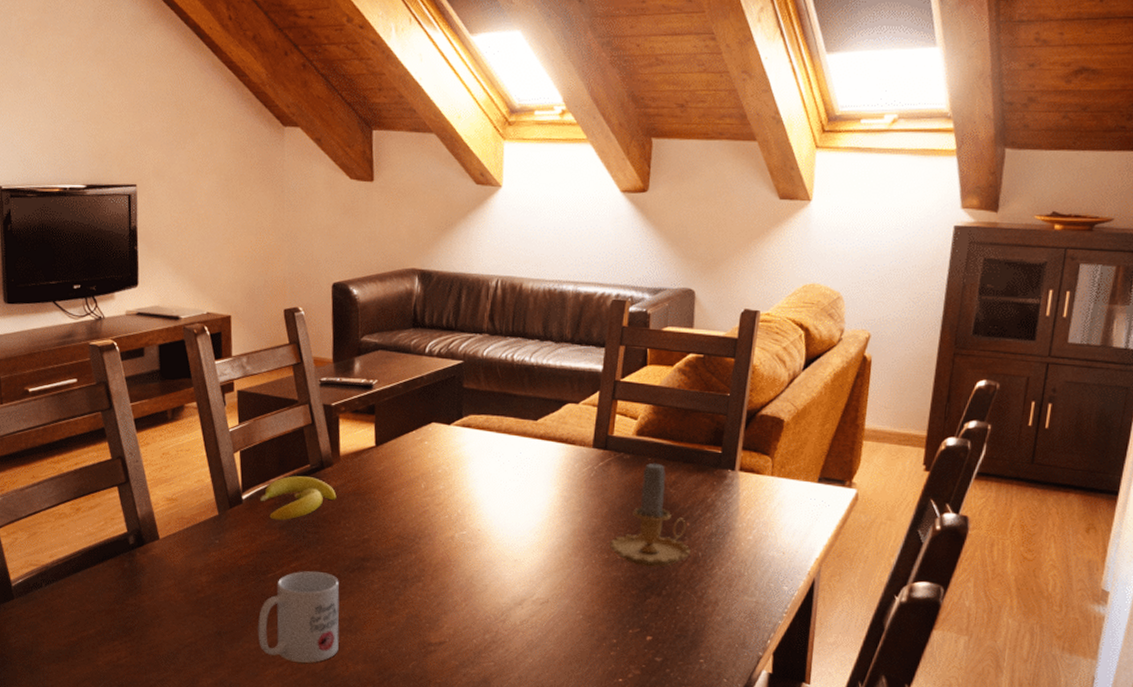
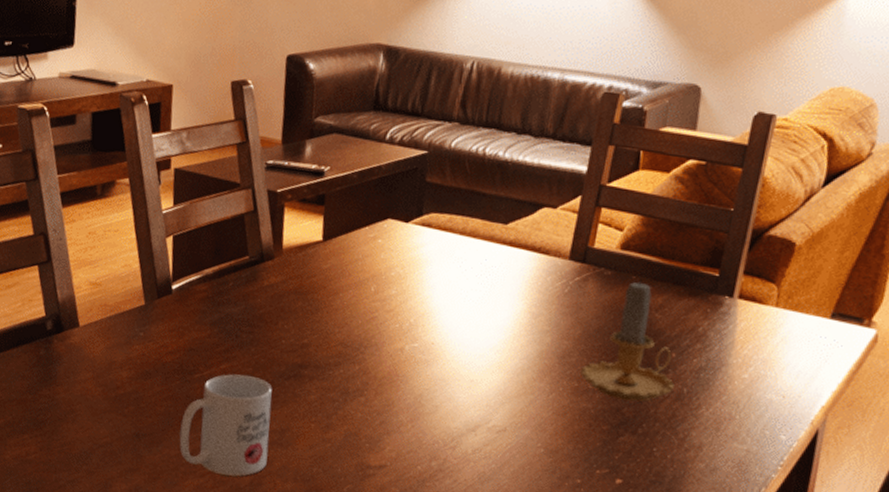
banana: present [260,476,337,521] -> none [191,267,276,316]

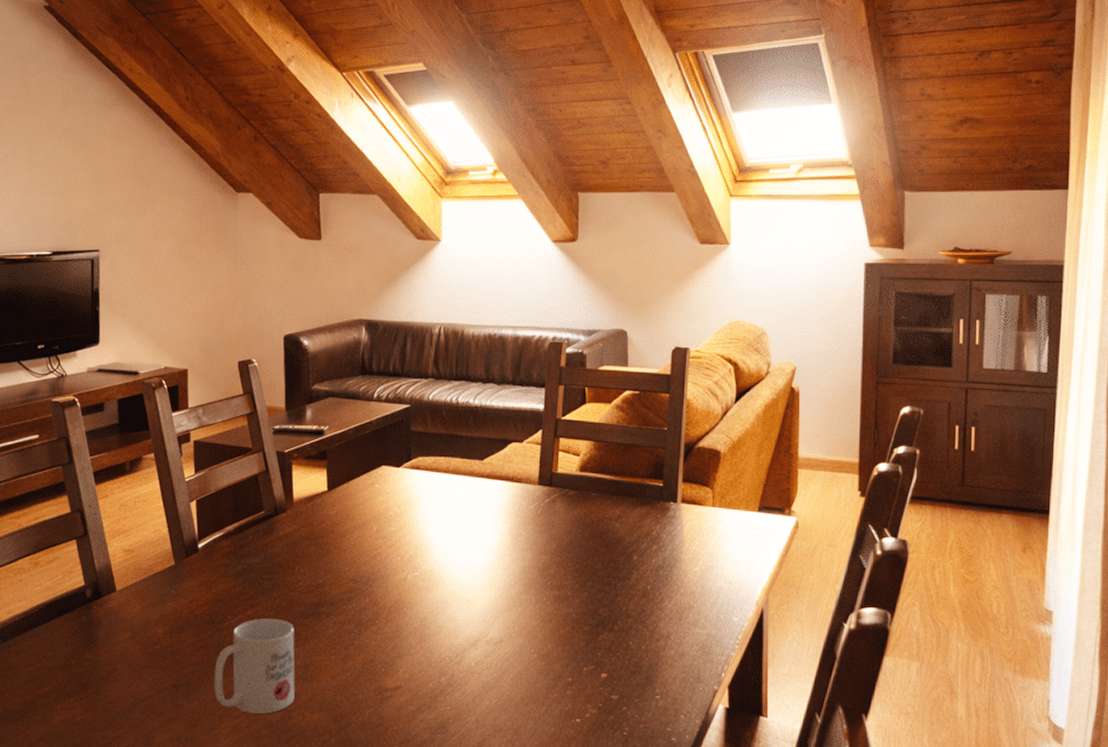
candle: present [579,277,675,402] -> none [559,494,639,603]

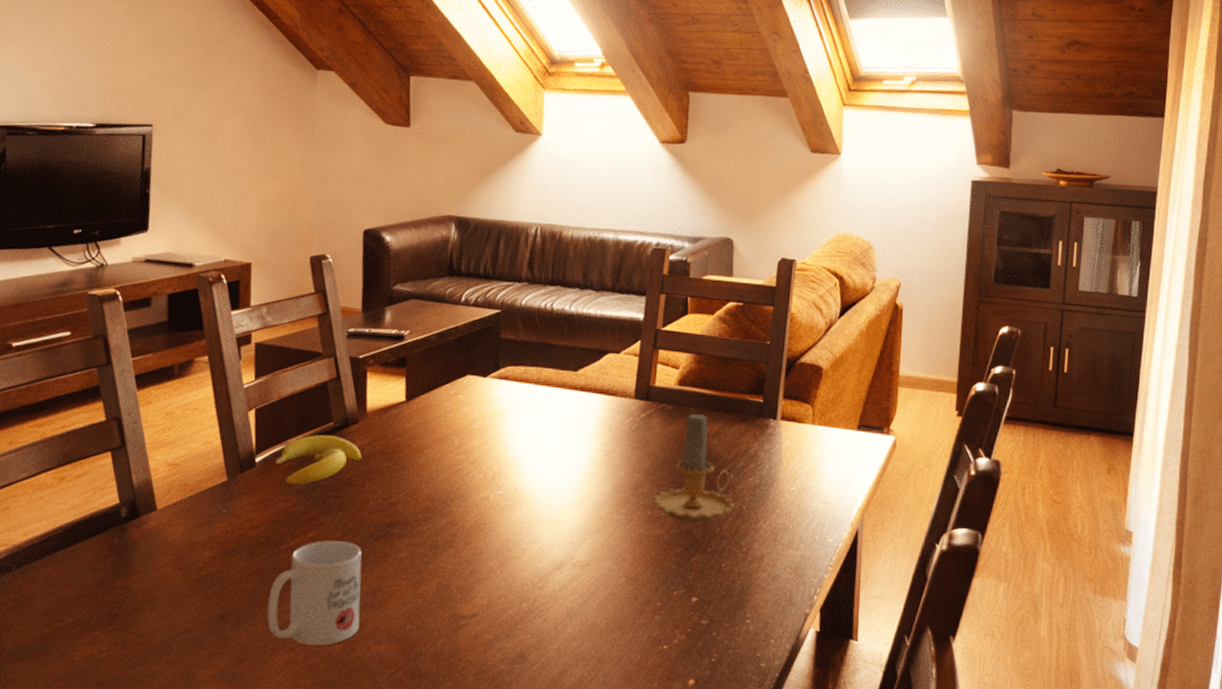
banana: none [216,523,291,568] -> present [276,435,362,485]
candle: none [559,494,639,603] -> present [651,409,735,524]

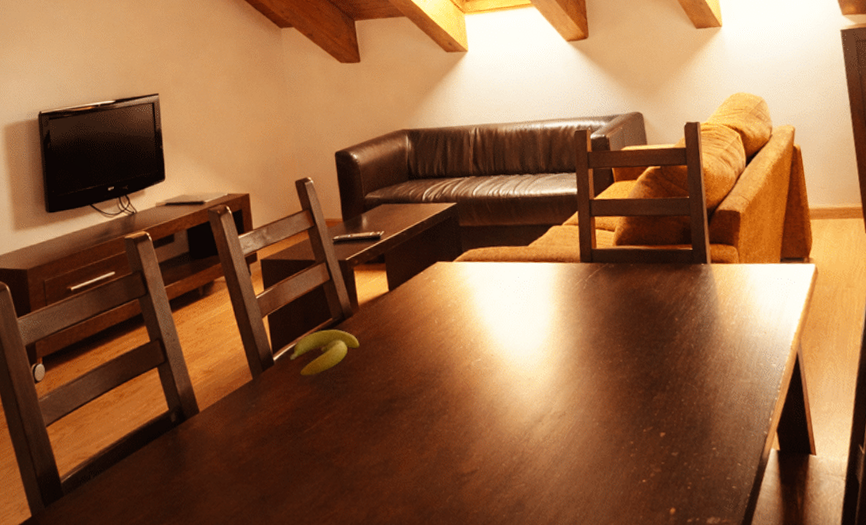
mug: present [267,541,362,645] -> none [299,420,378,516]
candle: present [651,409,735,524] -> none [610,264,684,366]

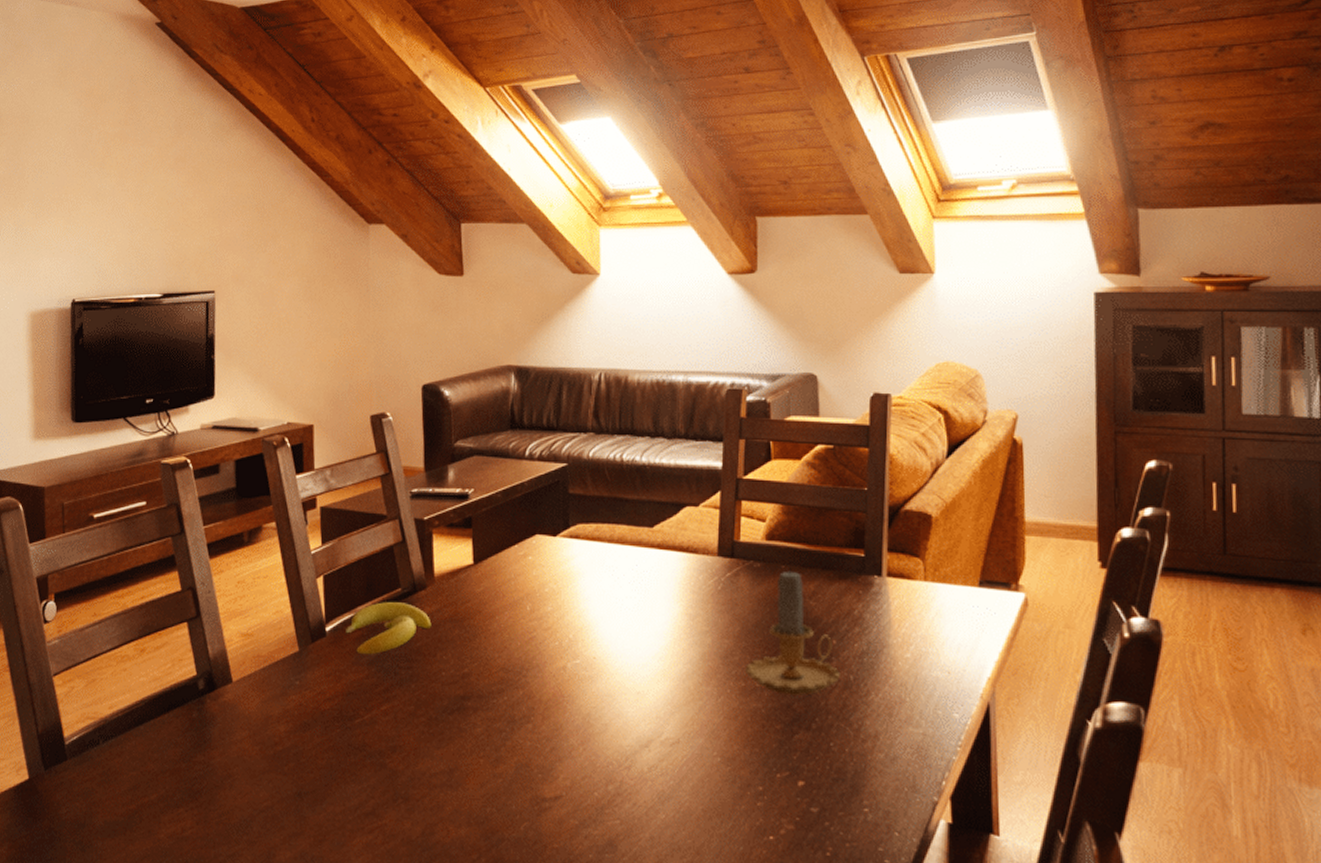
candle: none [610,264,684,366] -> present [744,566,840,697]

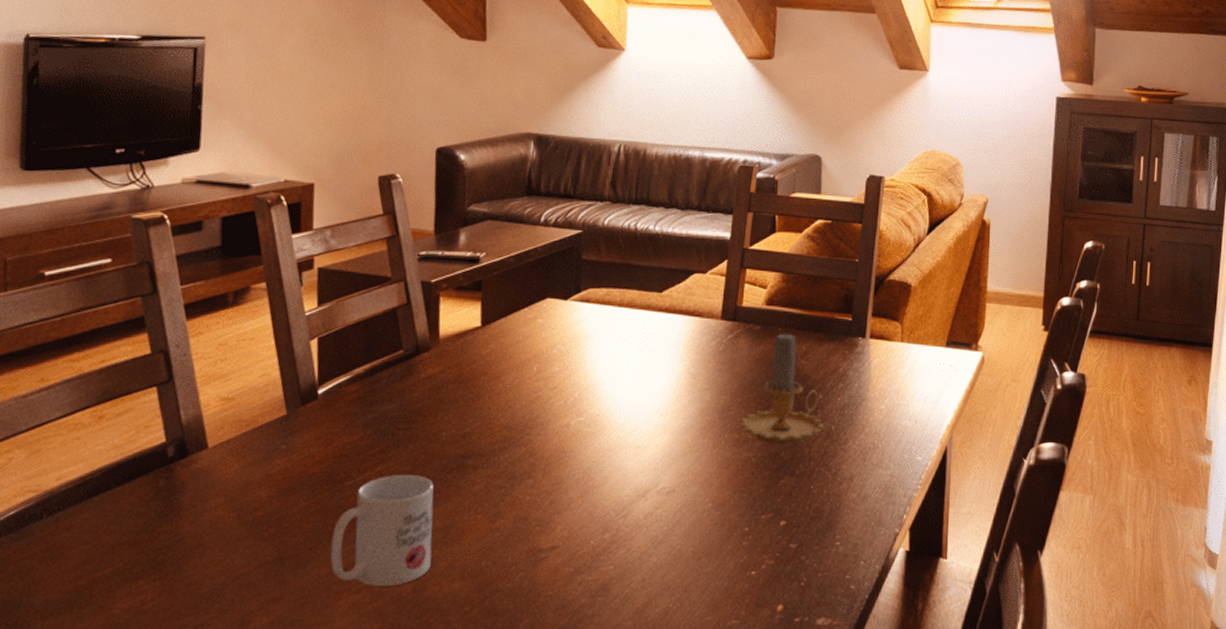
mug: none [344,714,438,828] -> present [330,475,434,586]
banana: present [346,602,432,655] -> none [340,364,434,417]

